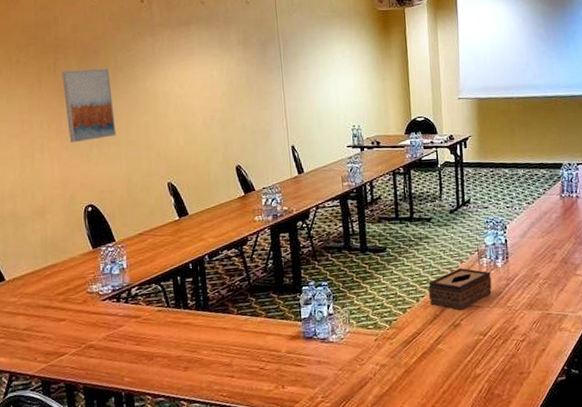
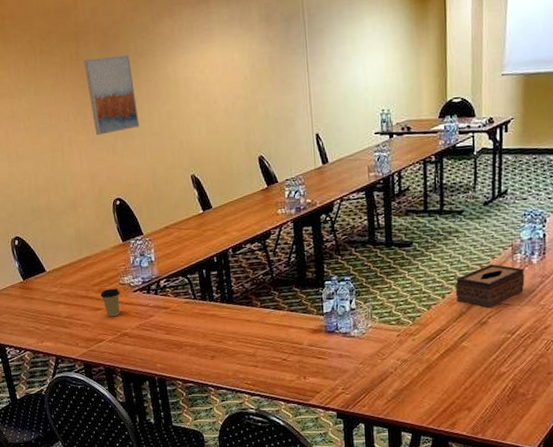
coffee cup: none [65,297,87,328] -> present [100,289,120,317]

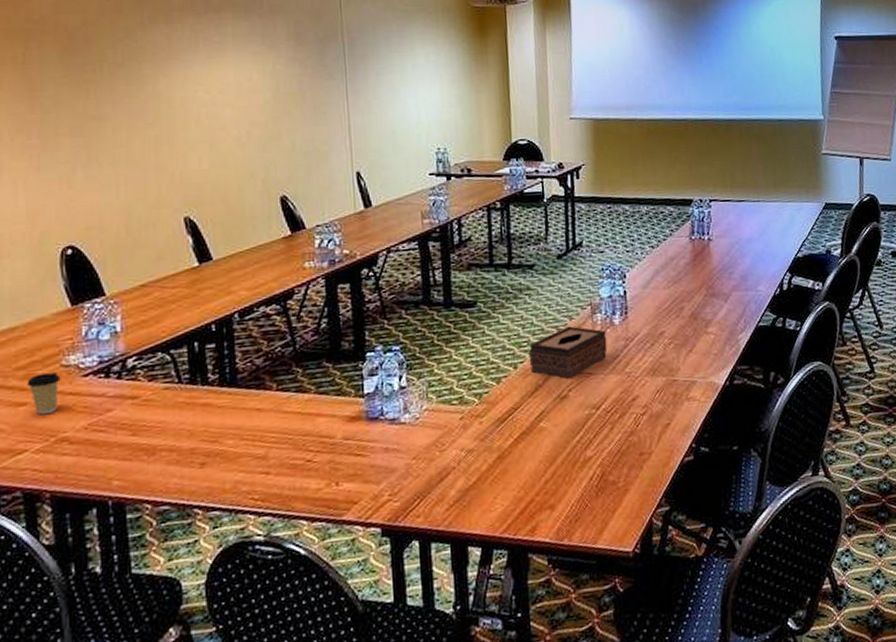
wall art: present [84,55,140,136] -> none [34,63,112,162]

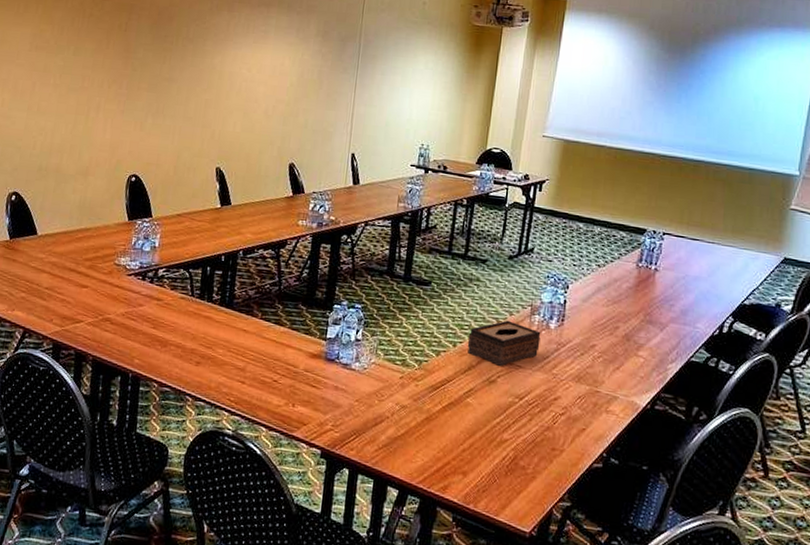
coffee cup: present [27,372,61,415] -> none [90,267,113,298]

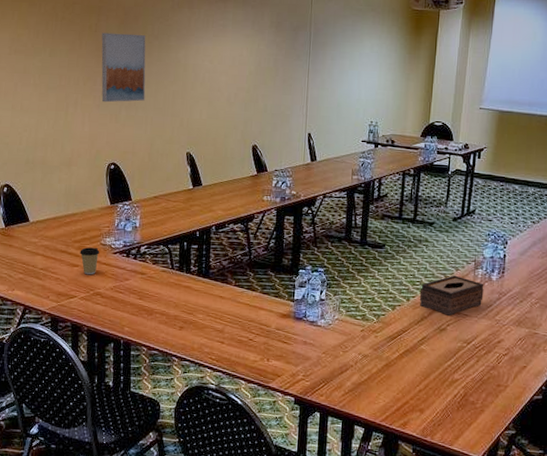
coffee cup: none [90,267,113,298] -> present [80,247,100,275]
wall art: none [126,32,180,109] -> present [101,32,146,103]

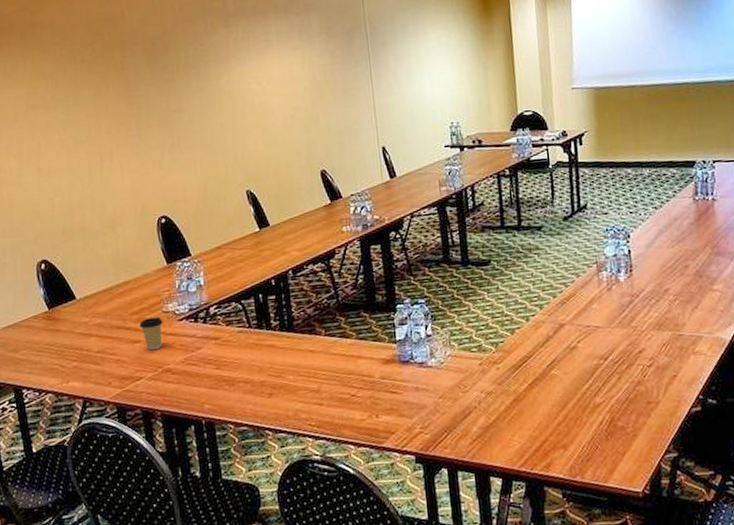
wall art: present [101,32,146,103] -> none [130,65,190,149]
tissue box: present [419,275,484,316] -> none [539,283,614,331]

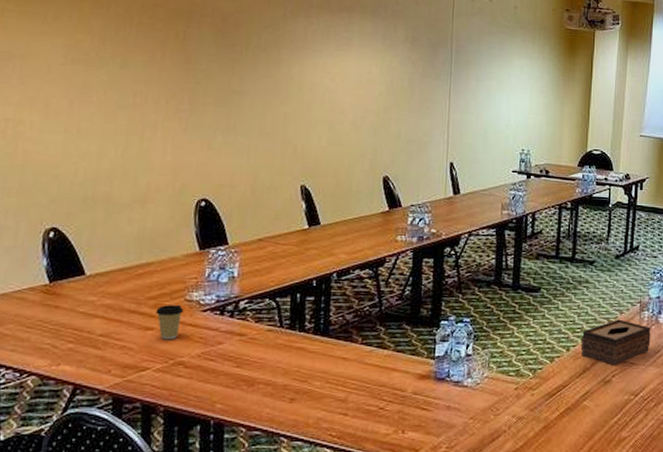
tissue box: none [539,283,614,331] -> present [580,319,651,365]

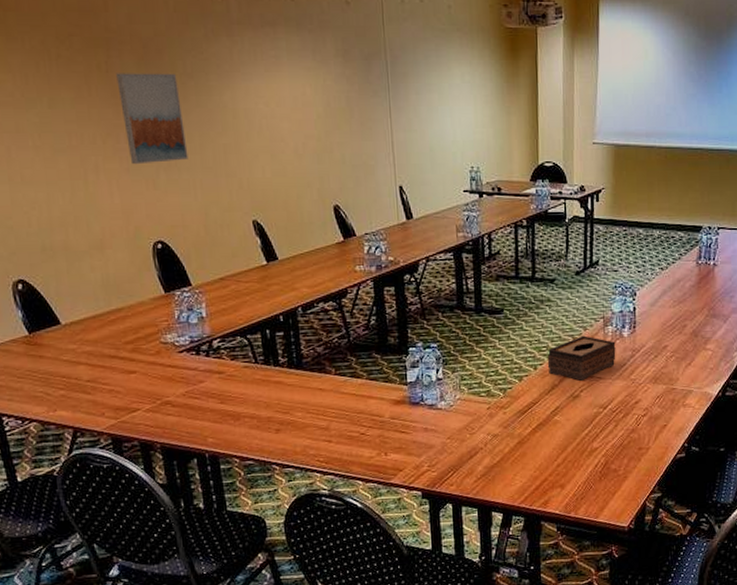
coffee cup: present [155,305,184,340] -> none [135,348,161,382]
wall art: none [190,42,250,126] -> present [116,73,189,165]

